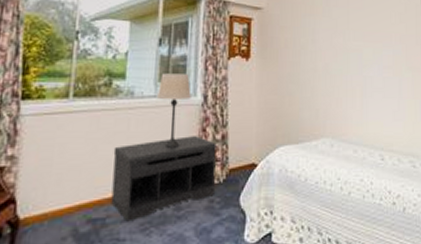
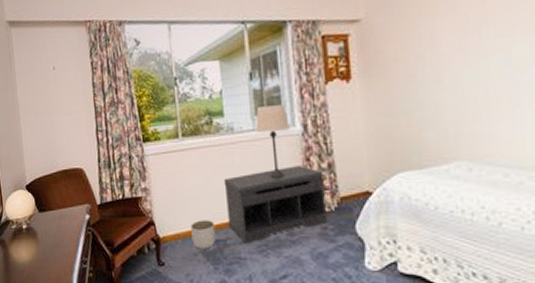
planter: none [62,195,95,232] -> present [190,220,216,249]

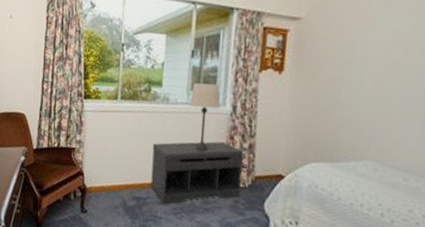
planter: present [190,220,216,249] -> none [115,177,139,204]

